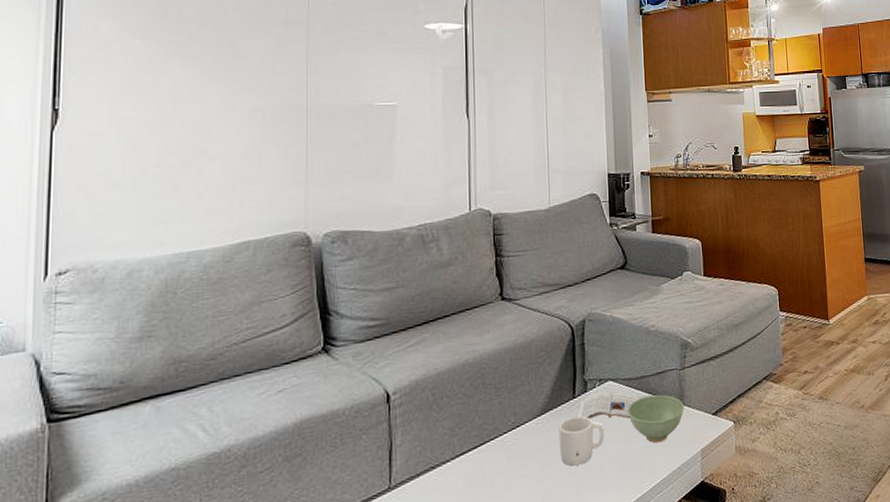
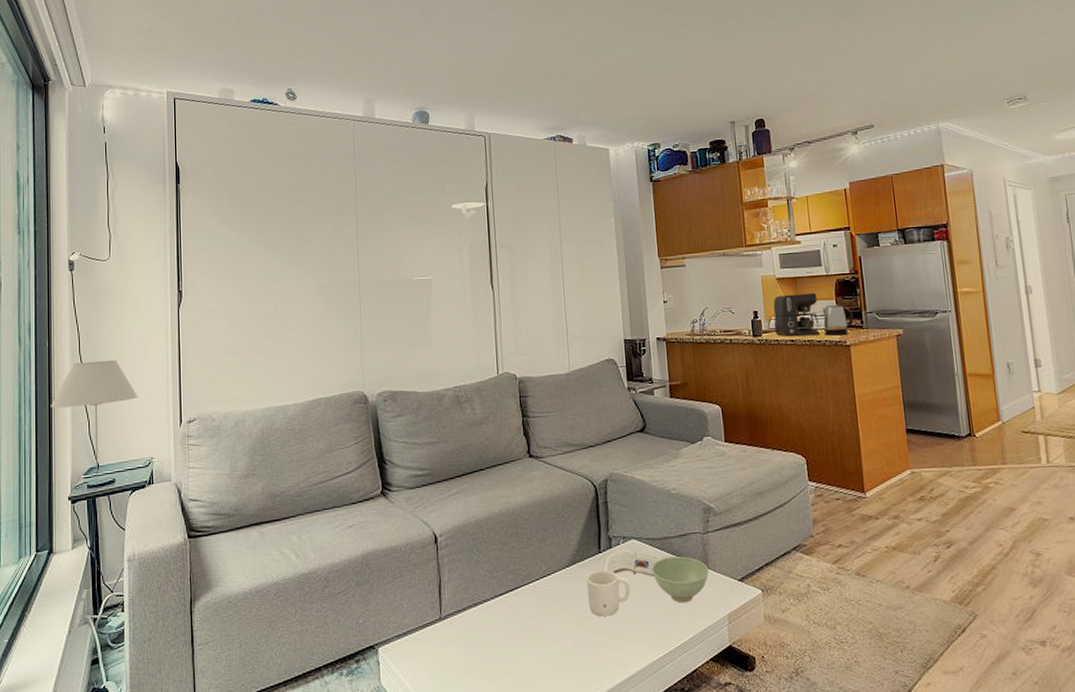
coffee maker: none [752,130,793,173] -> present [773,292,820,337]
kettle: none [796,141,823,172] -> present [822,304,854,337]

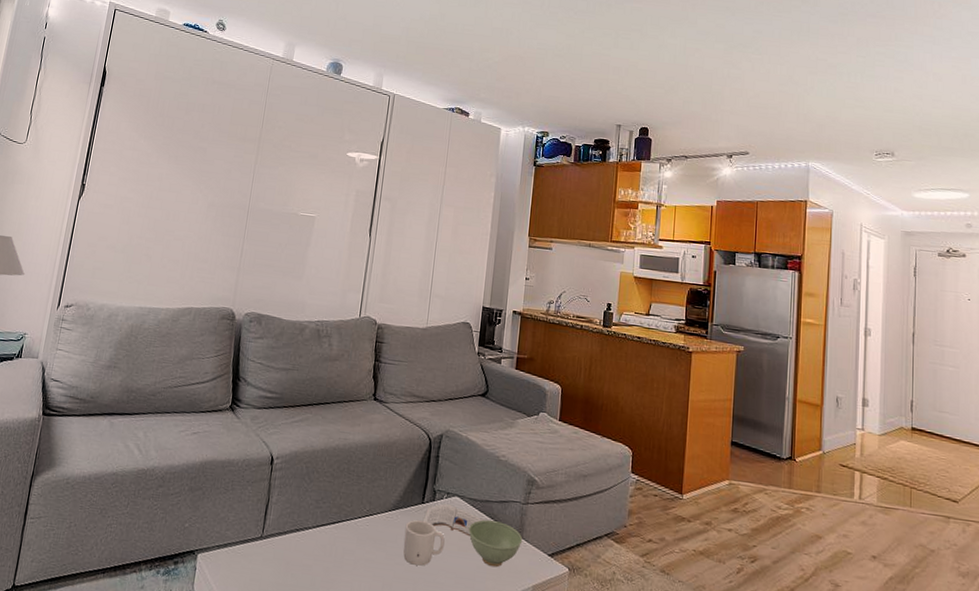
coffee maker: present [773,292,820,337] -> none [624,293,669,337]
kettle: present [822,304,854,337] -> none [670,310,700,343]

